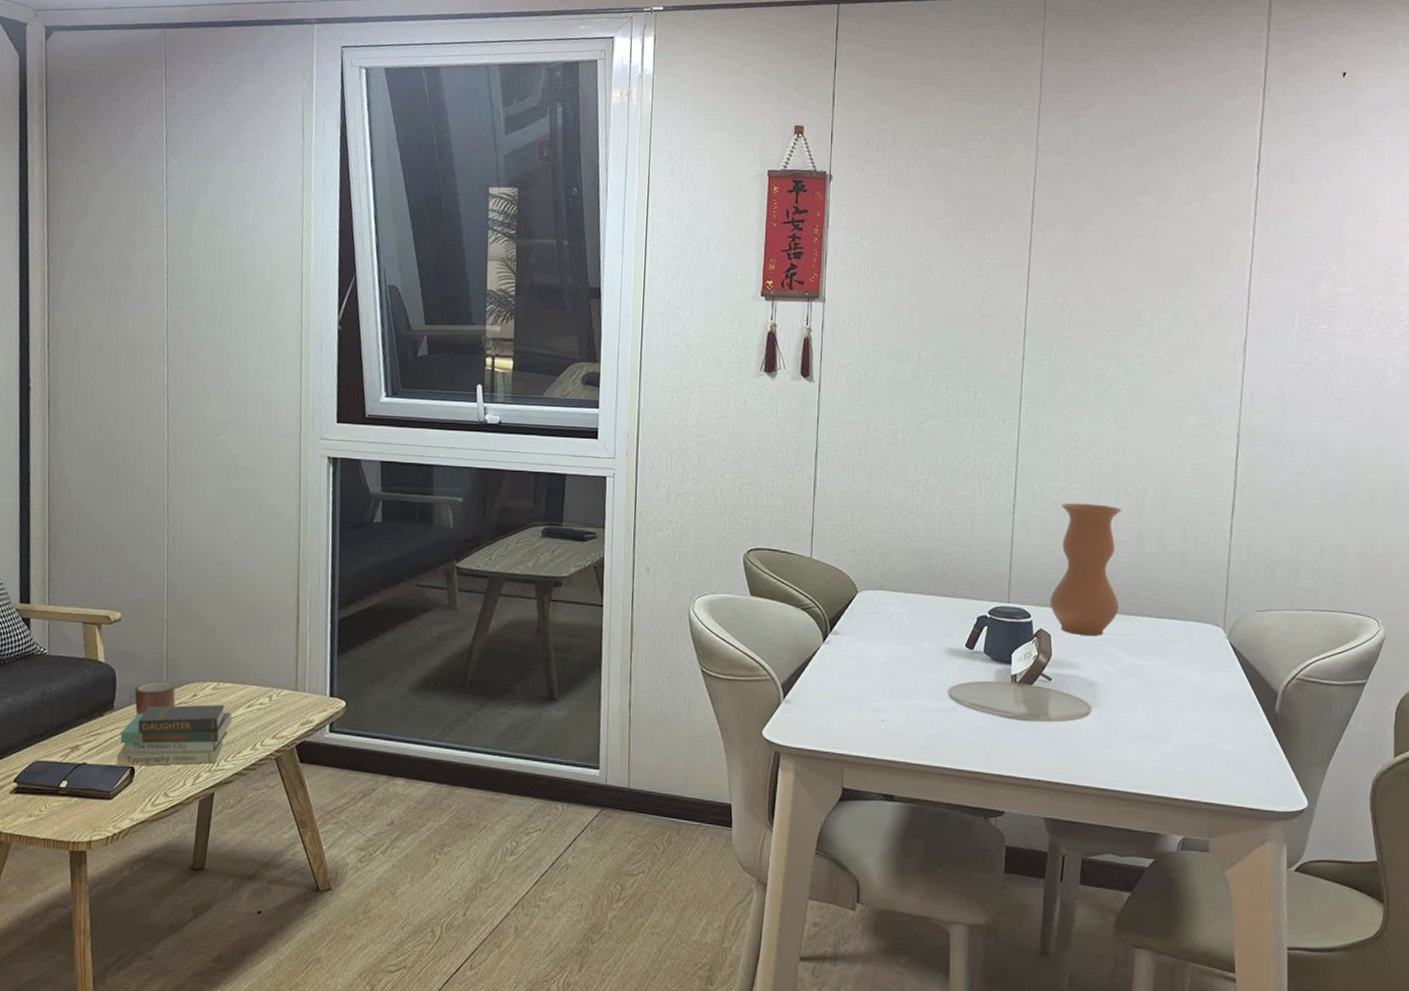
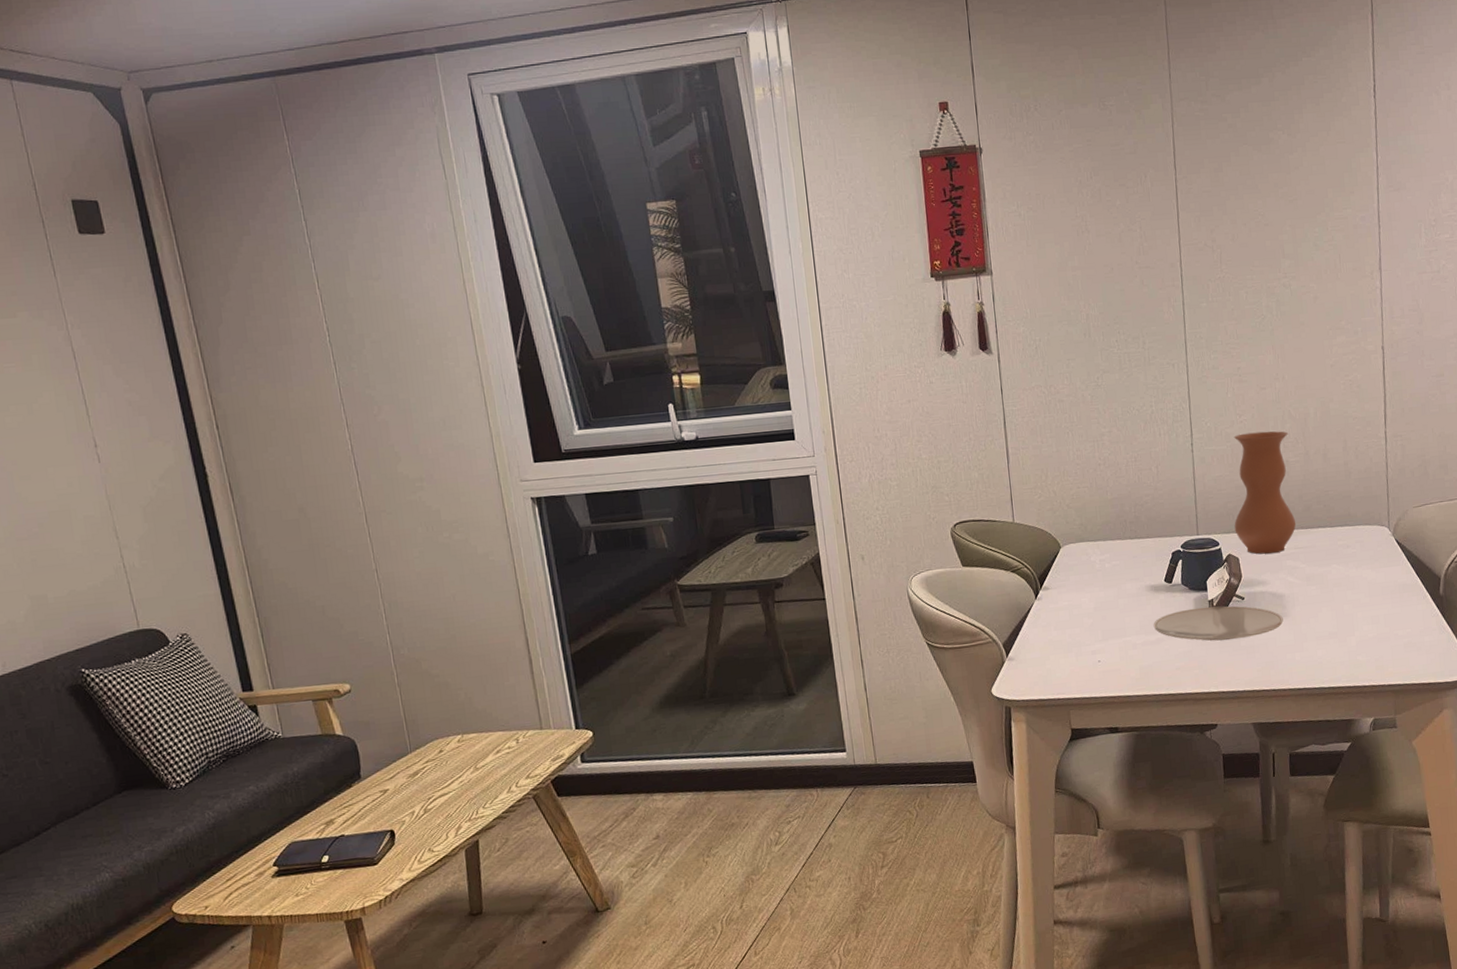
books: present [116,704,233,767] -> none [373,755,484,832]
mug: present [135,681,176,716] -> none [379,743,424,781]

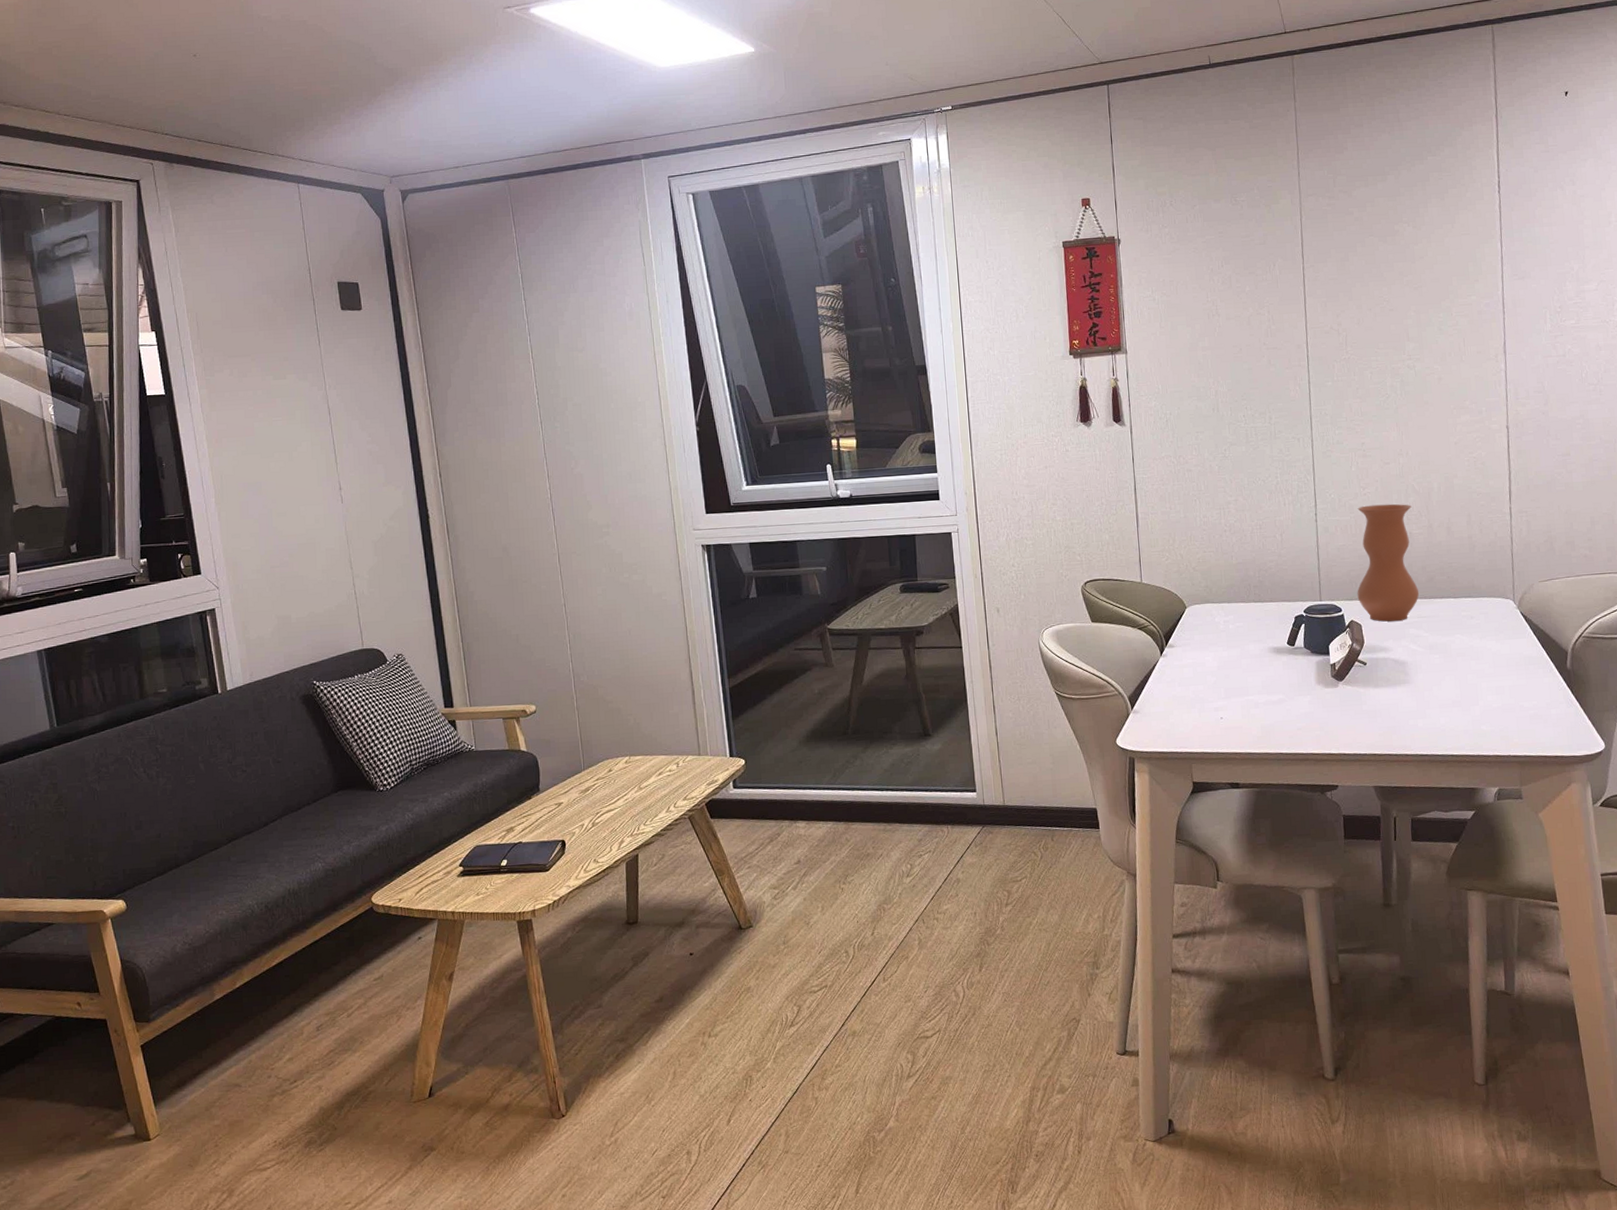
plate: present [1153,606,1283,641] -> none [1275,670,1406,704]

